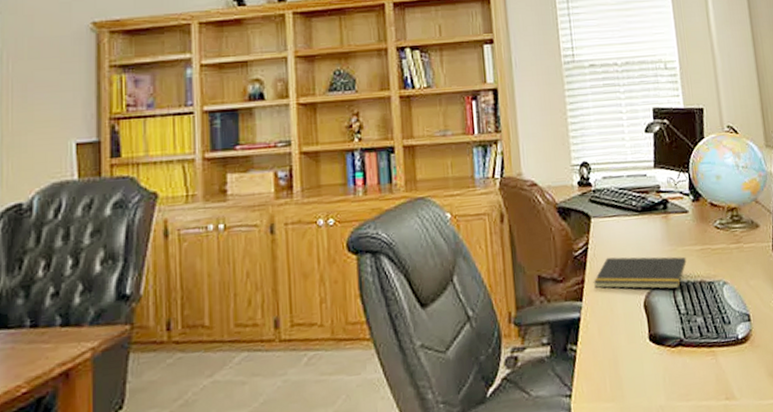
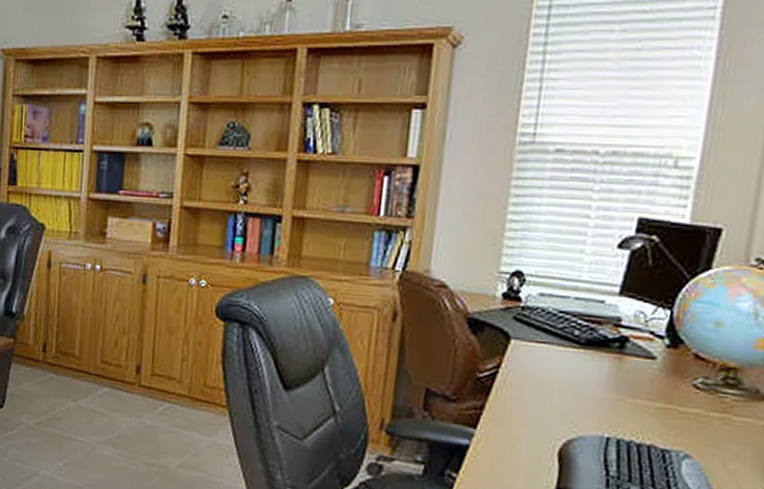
notepad: present [593,256,687,289] -> none [495,388,636,446]

